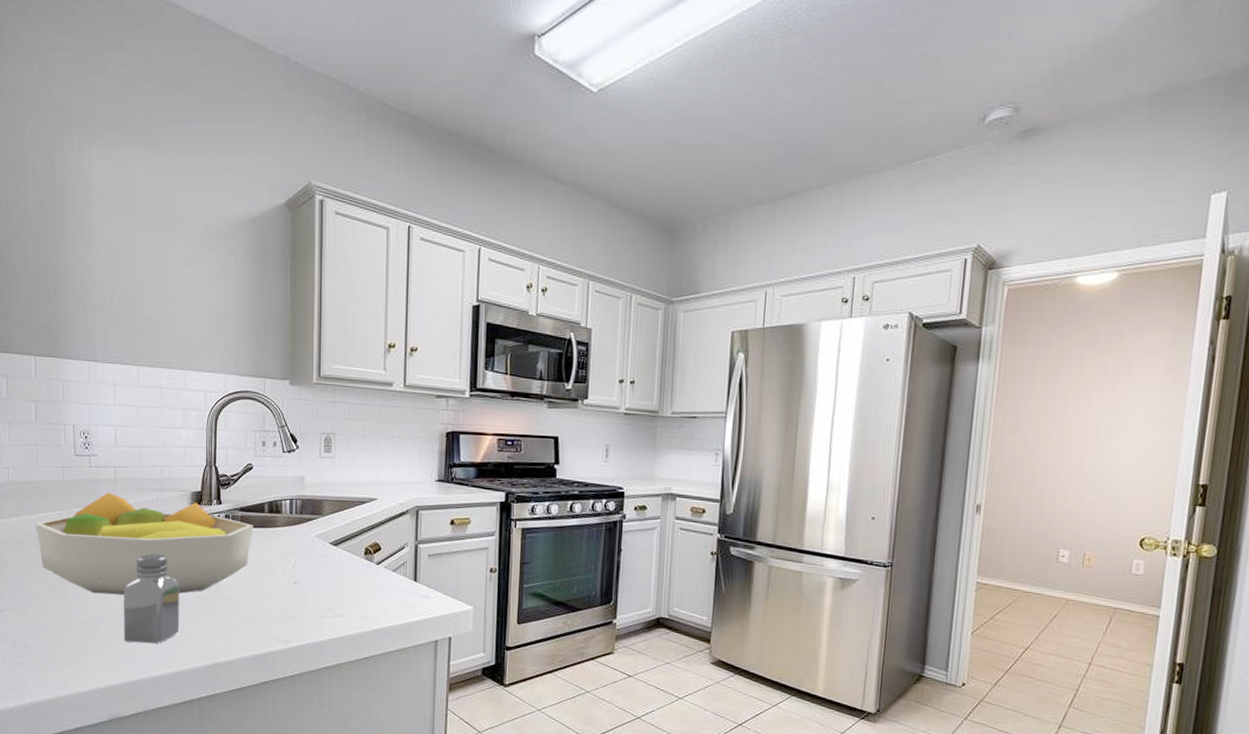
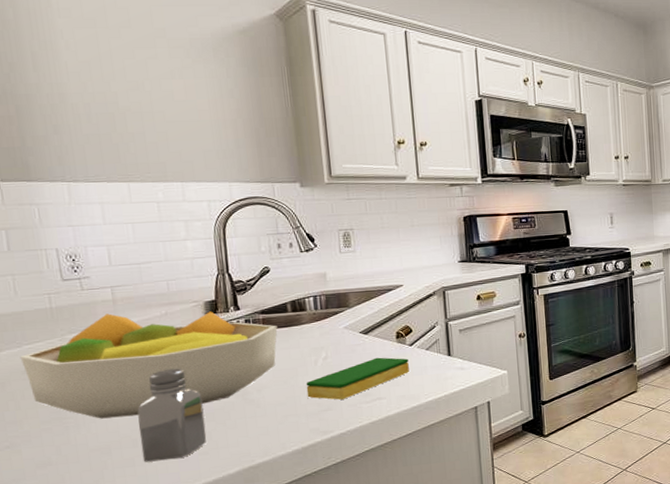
dish sponge: none [273,572,374,610] -> present [306,357,409,400]

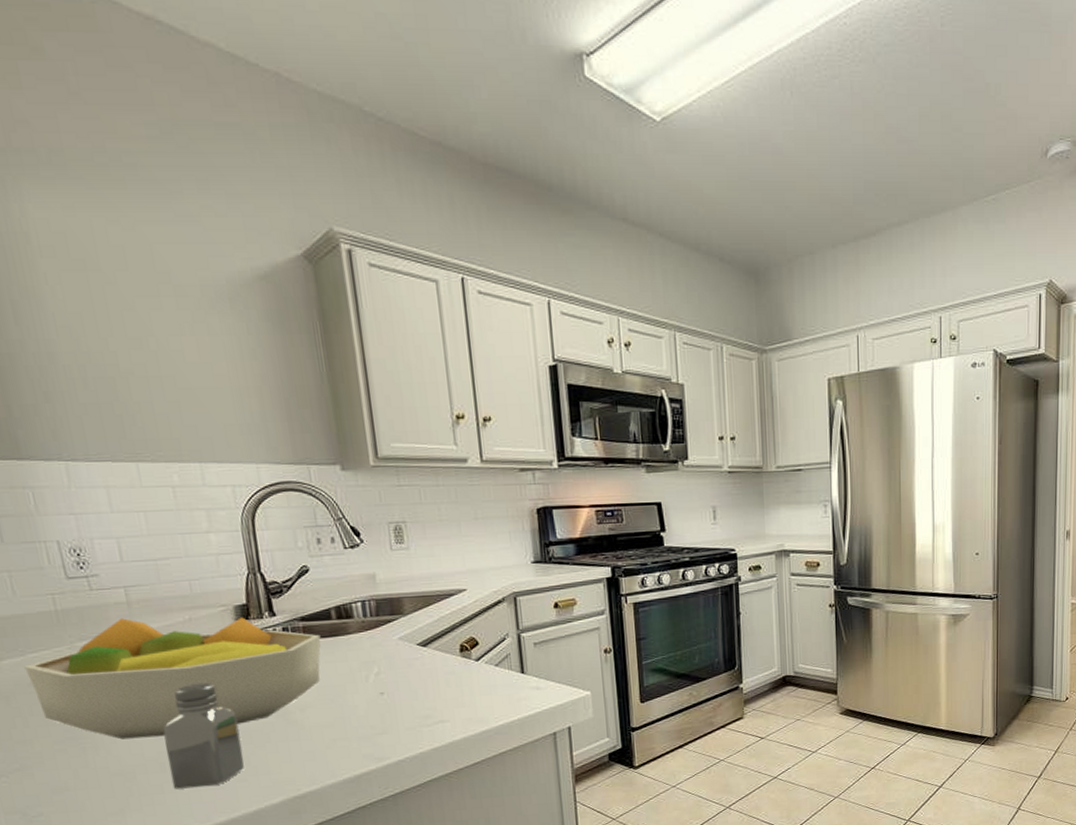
dish sponge: present [306,357,409,400] -> none [356,673,476,722]

